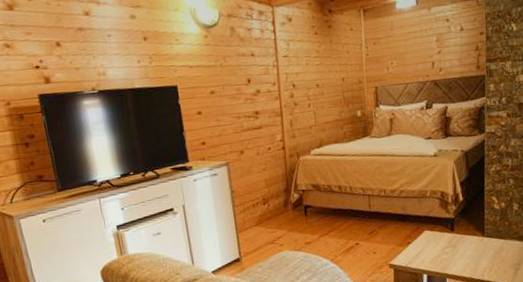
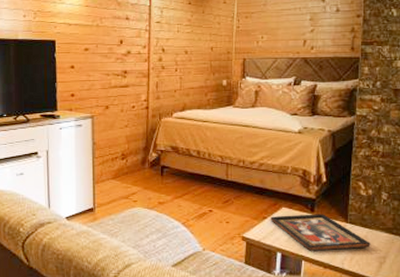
decorative tray: none [414,231,506,268] -> present [270,214,371,251]

